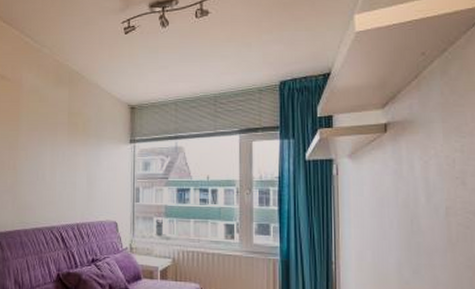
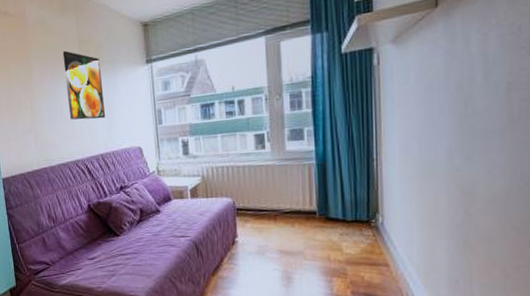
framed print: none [50,119,87,189] -> present [62,50,106,120]

